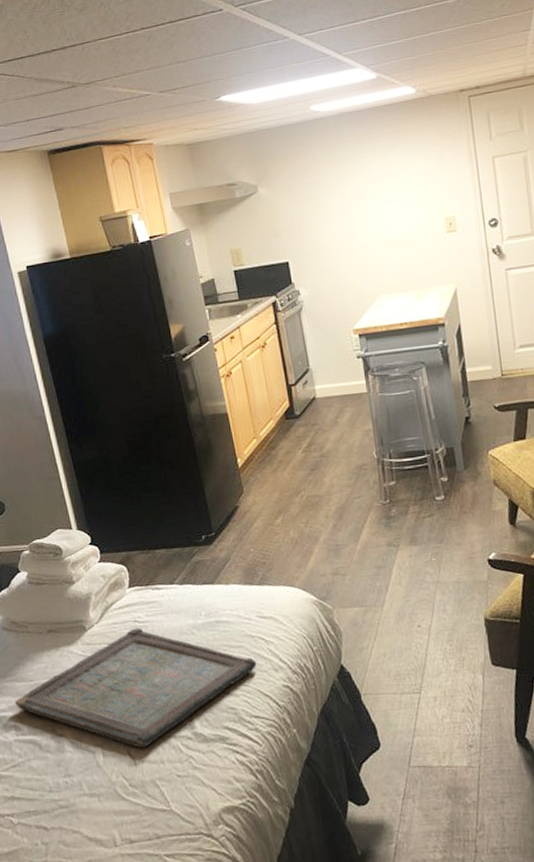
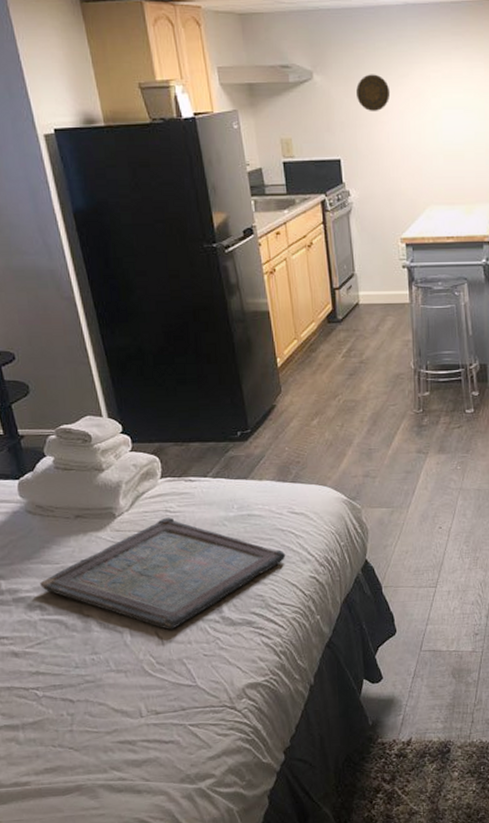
decorative plate: none [299,179,333,214] -> present [356,74,391,111]

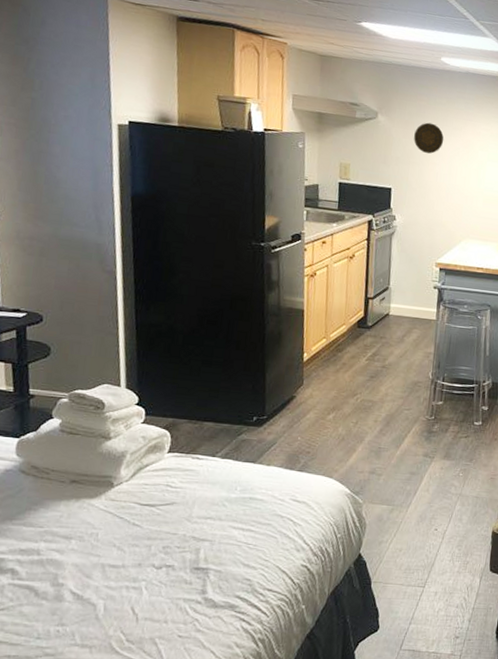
serving tray: present [40,517,286,629] -> none [17,492,281,606]

